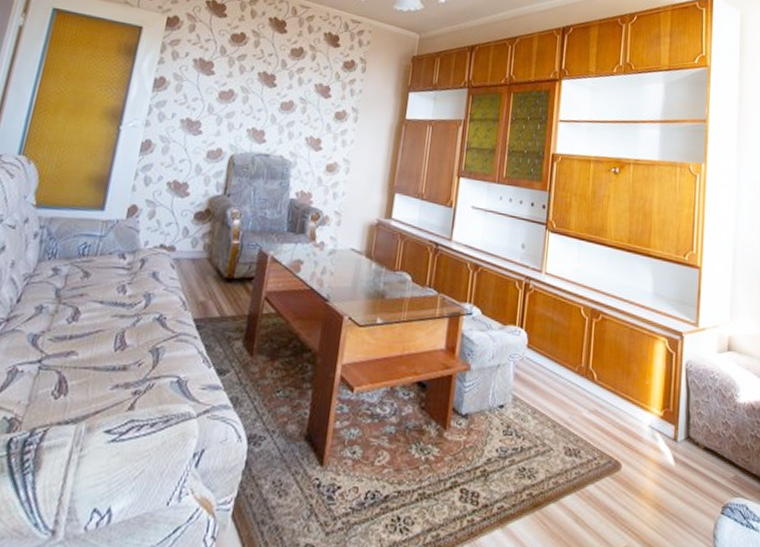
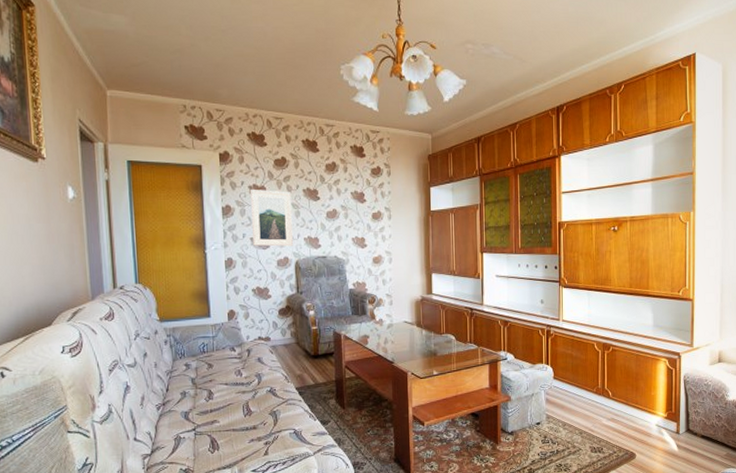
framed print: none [182,63,243,137] -> present [251,190,293,247]

